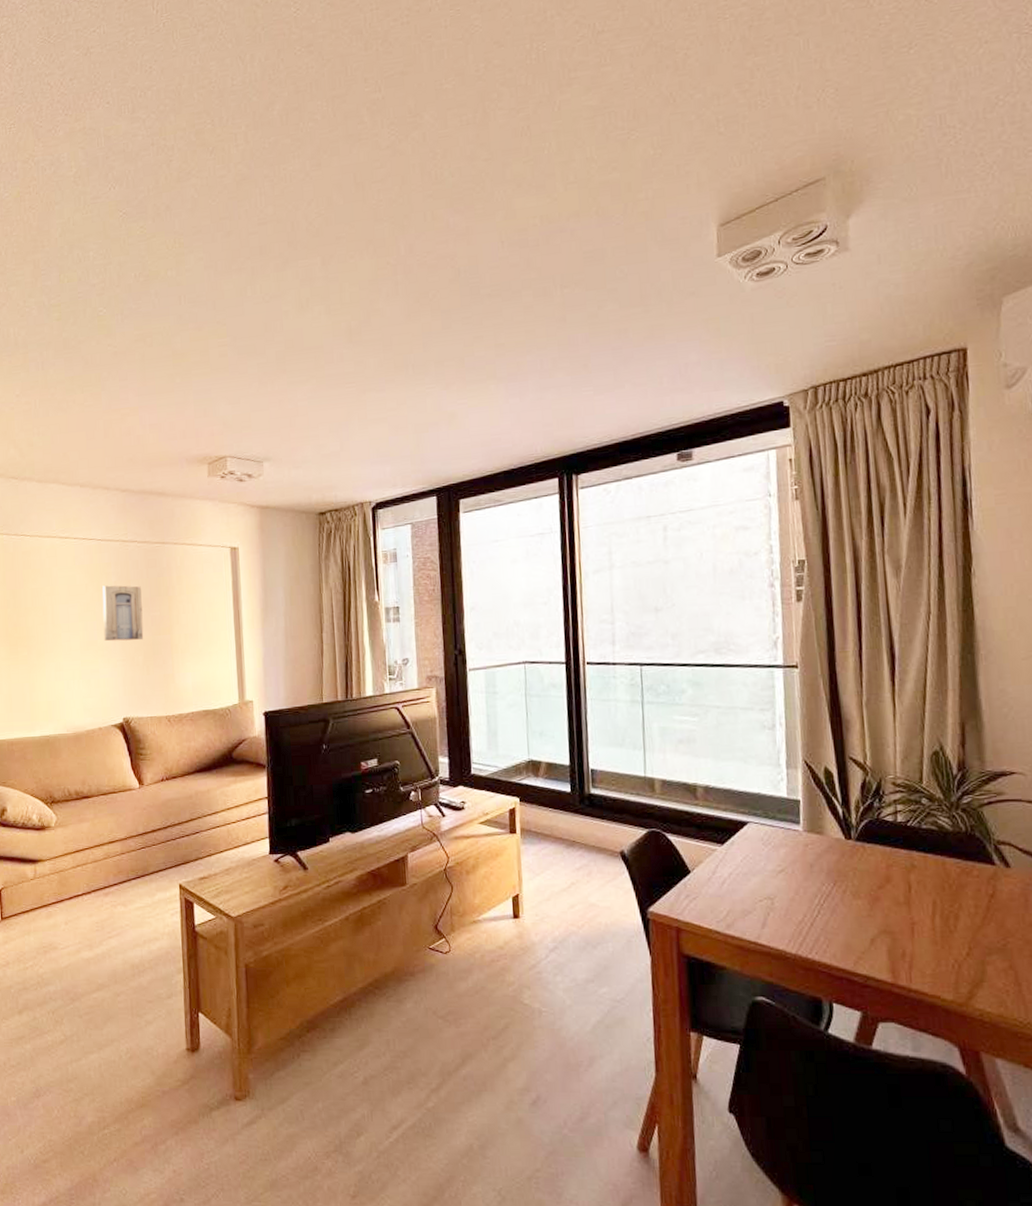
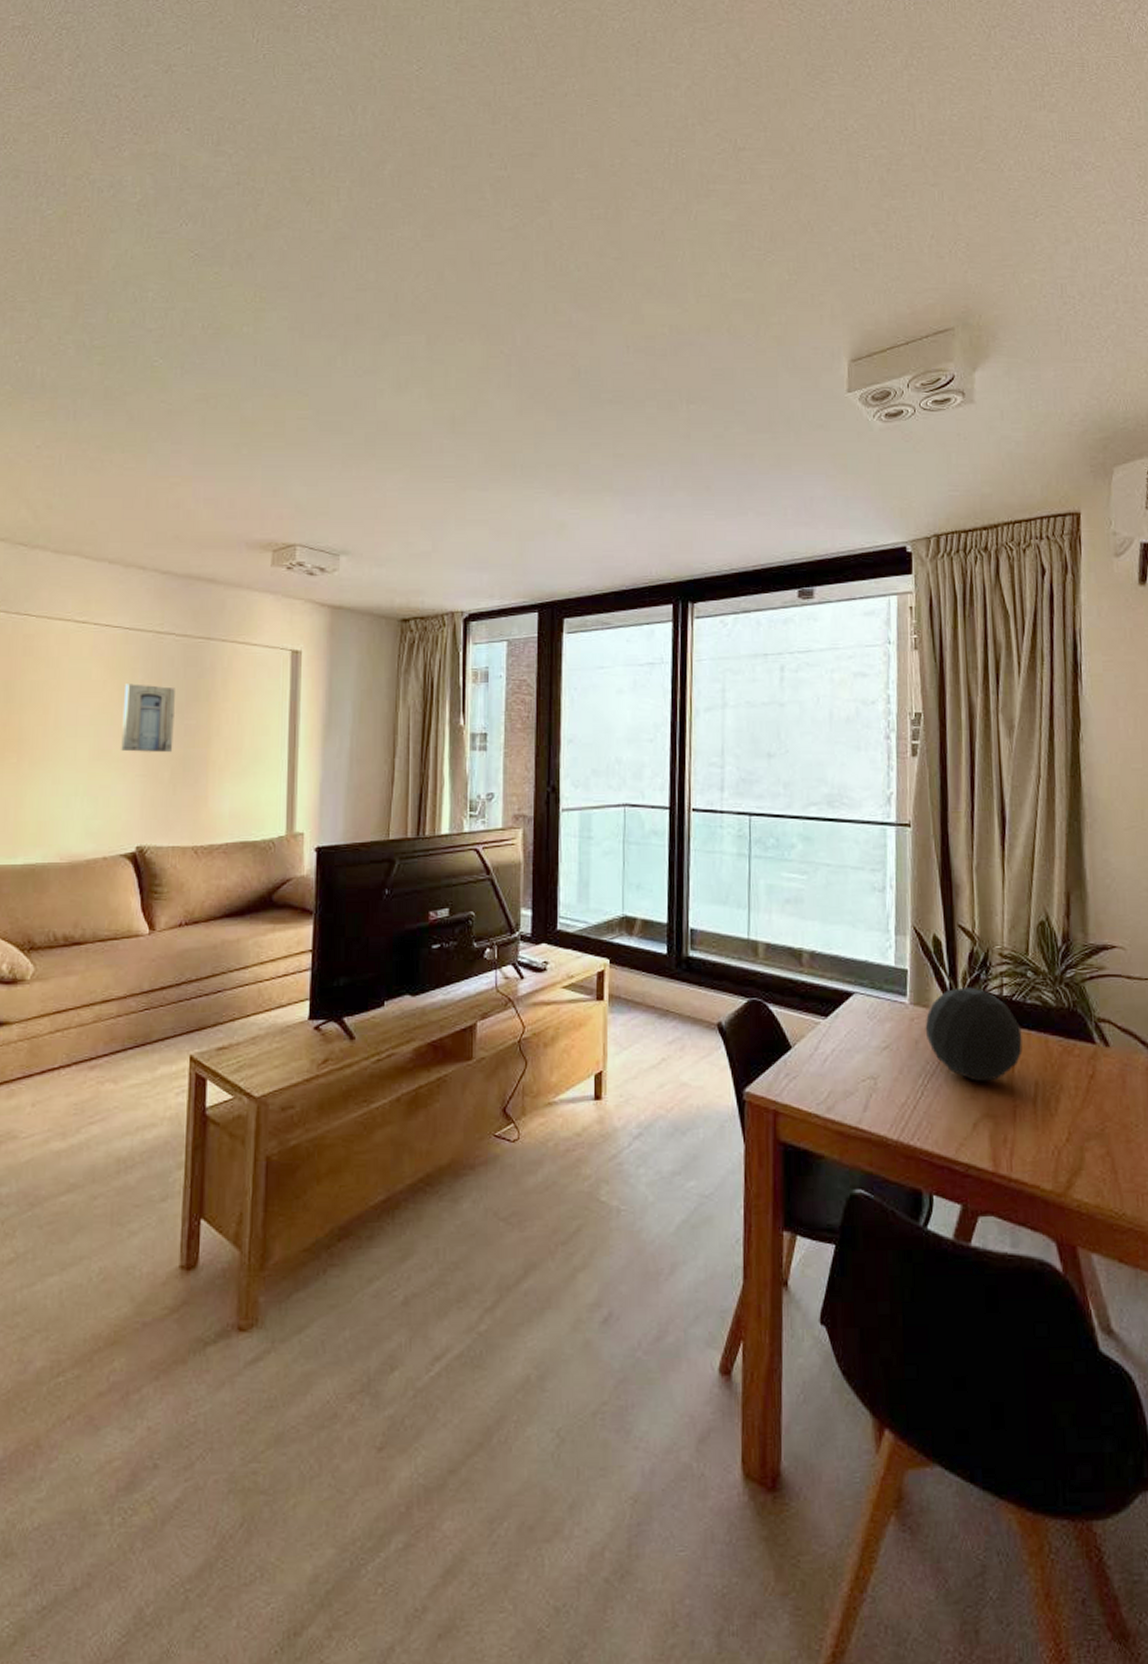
decorative orb: none [819,814,919,901] -> present [925,987,1023,1081]

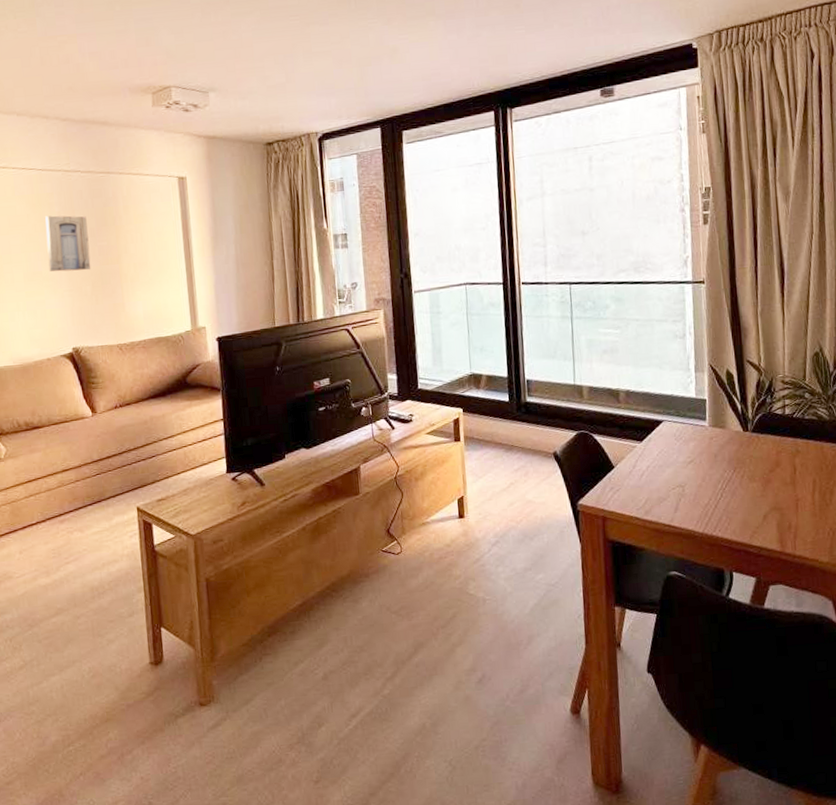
decorative orb: present [925,987,1023,1081] -> none [722,409,803,483]

